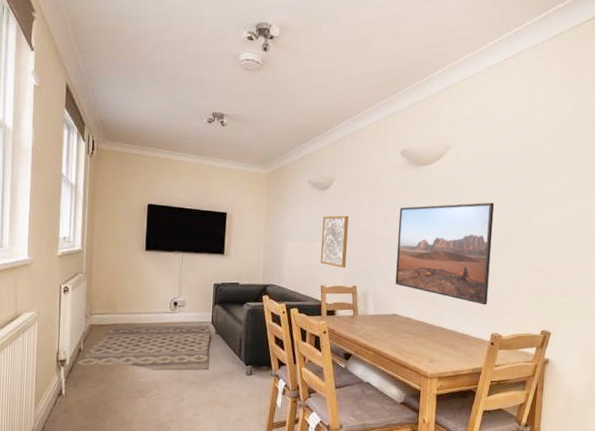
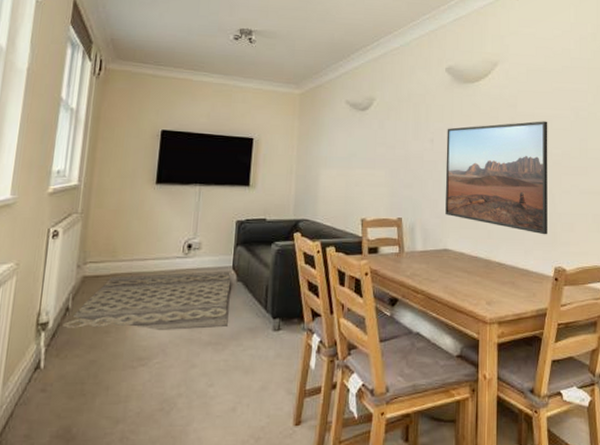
wall art: present [320,215,349,268] -> none [360,138,392,198]

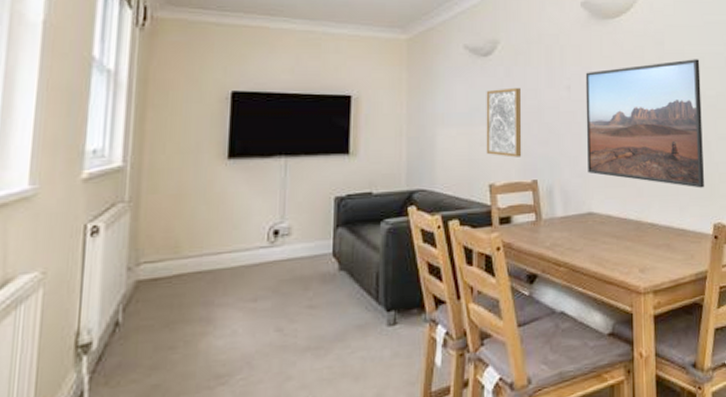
rug: present [62,271,231,330] -> none [111,259,332,348]
wall art: none [360,138,392,198] -> present [486,87,522,157]

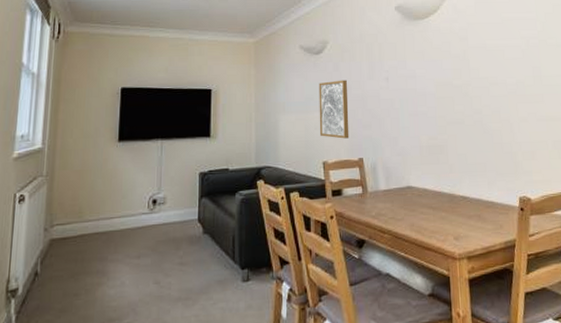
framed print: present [585,59,704,188] -> none [401,51,509,165]

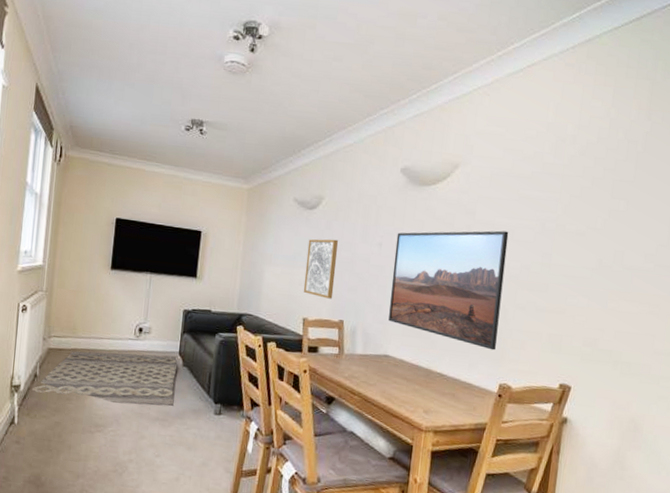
rug: none [32,224,198,293] -> present [32,351,178,407]
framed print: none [401,51,509,165] -> present [388,230,509,351]

